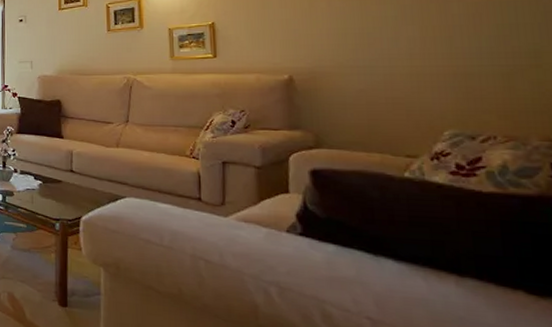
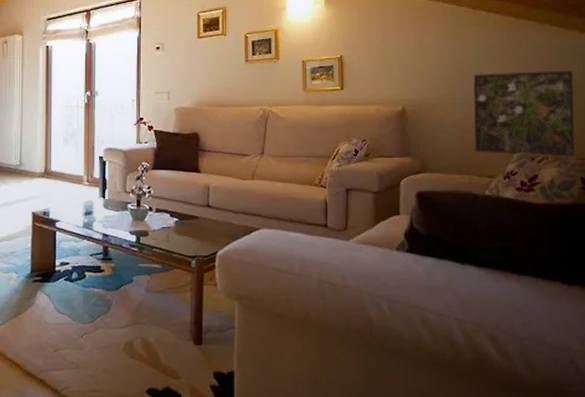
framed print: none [381,31,539,137] -> present [472,70,575,157]

